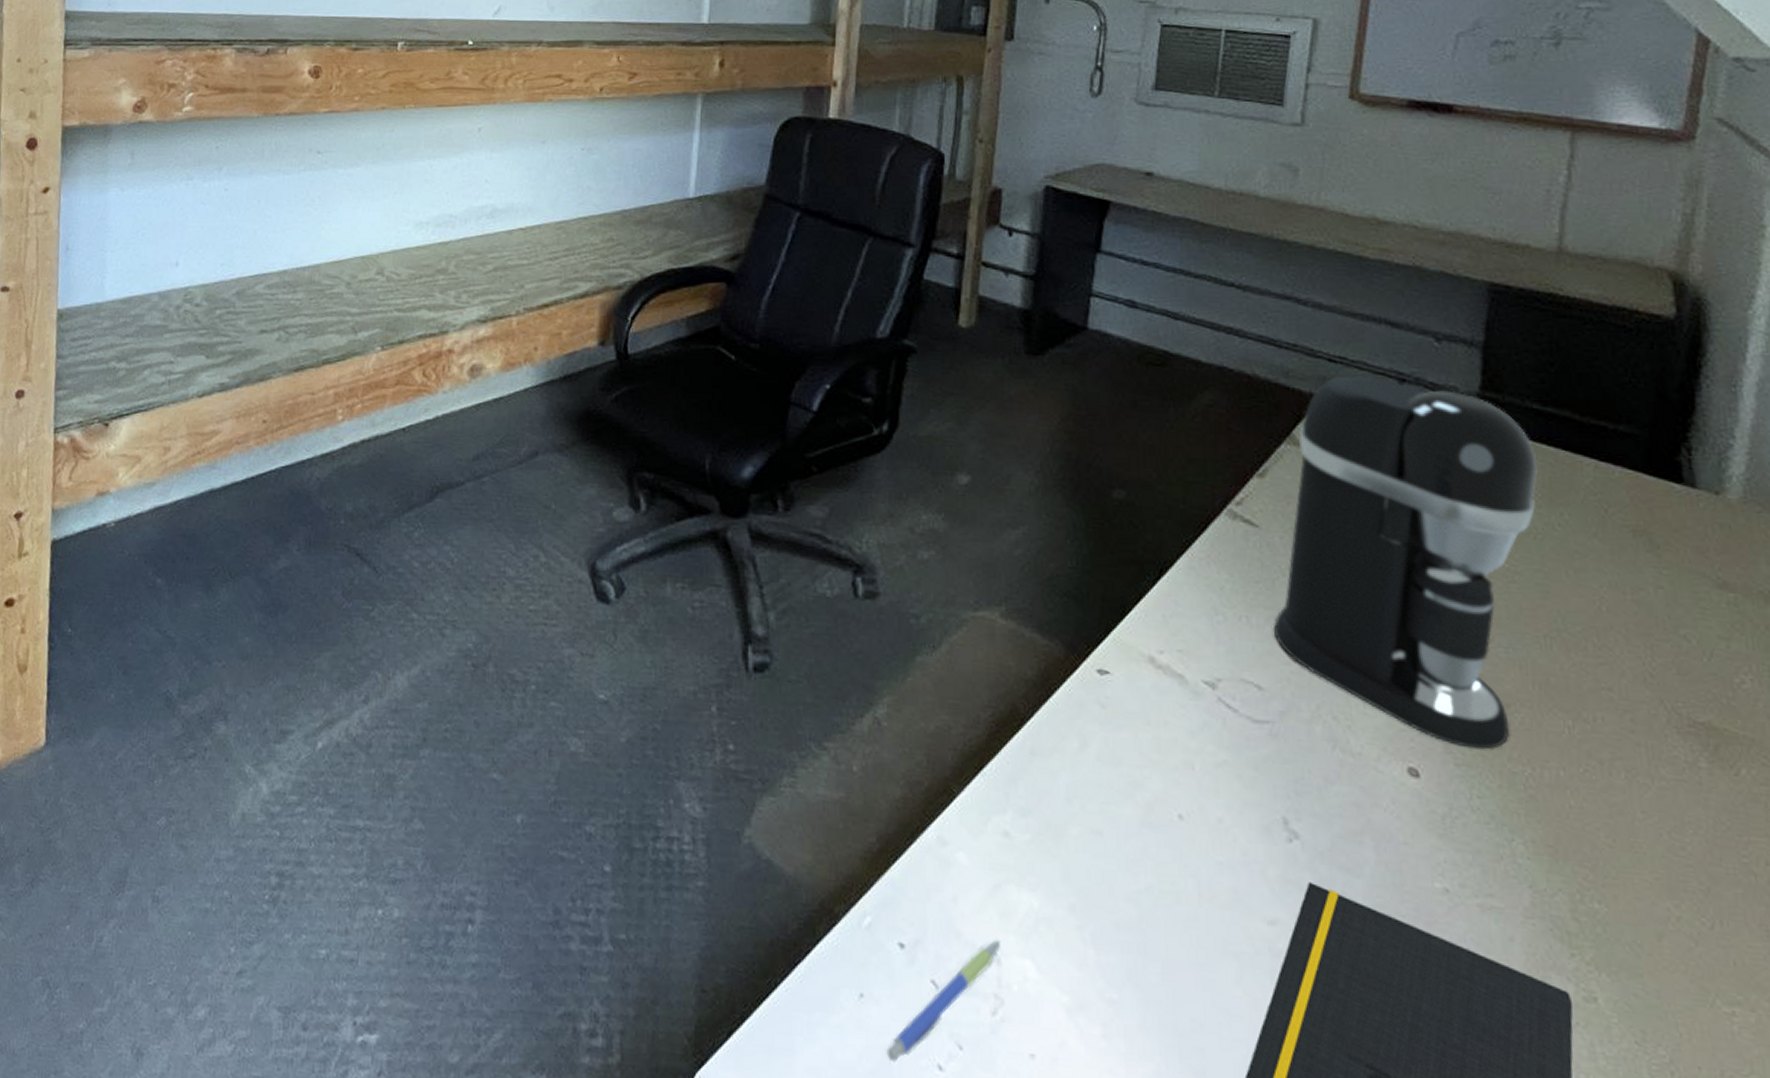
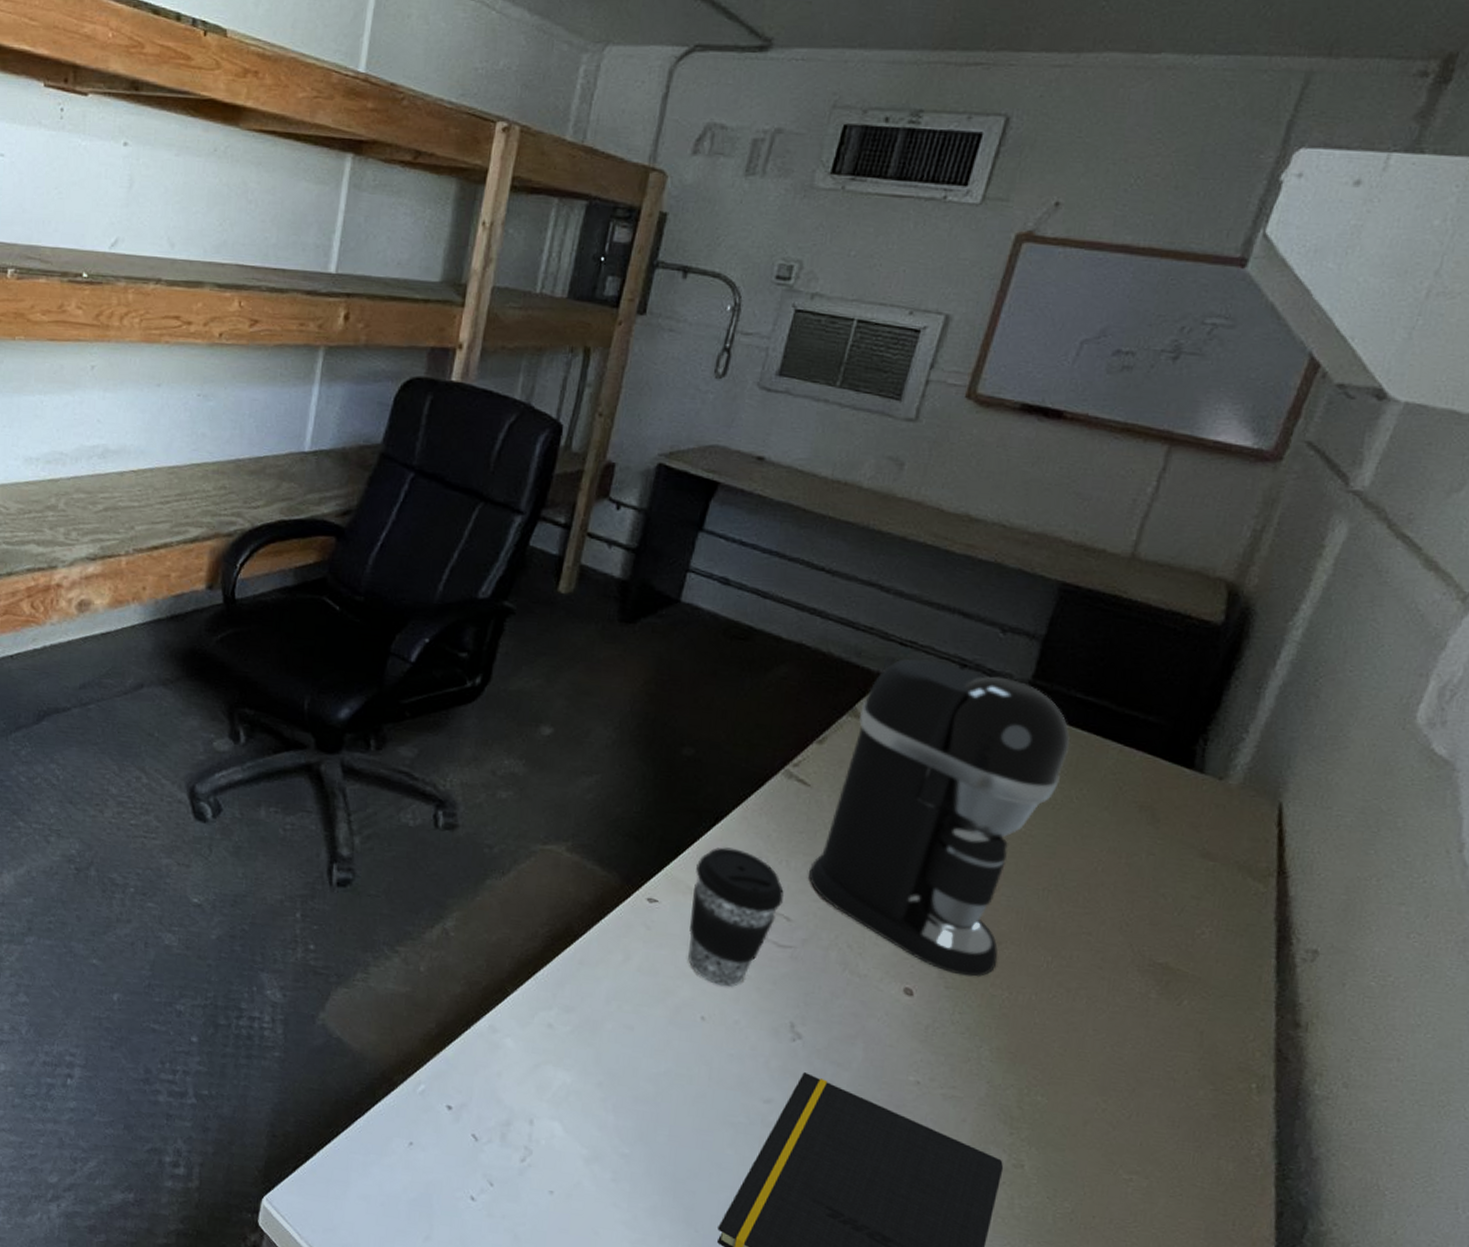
pen: present [886,940,1000,1063] -> none [428,1106,534,1194]
coffee cup: none [1147,604,1250,777] -> present [688,847,784,988]

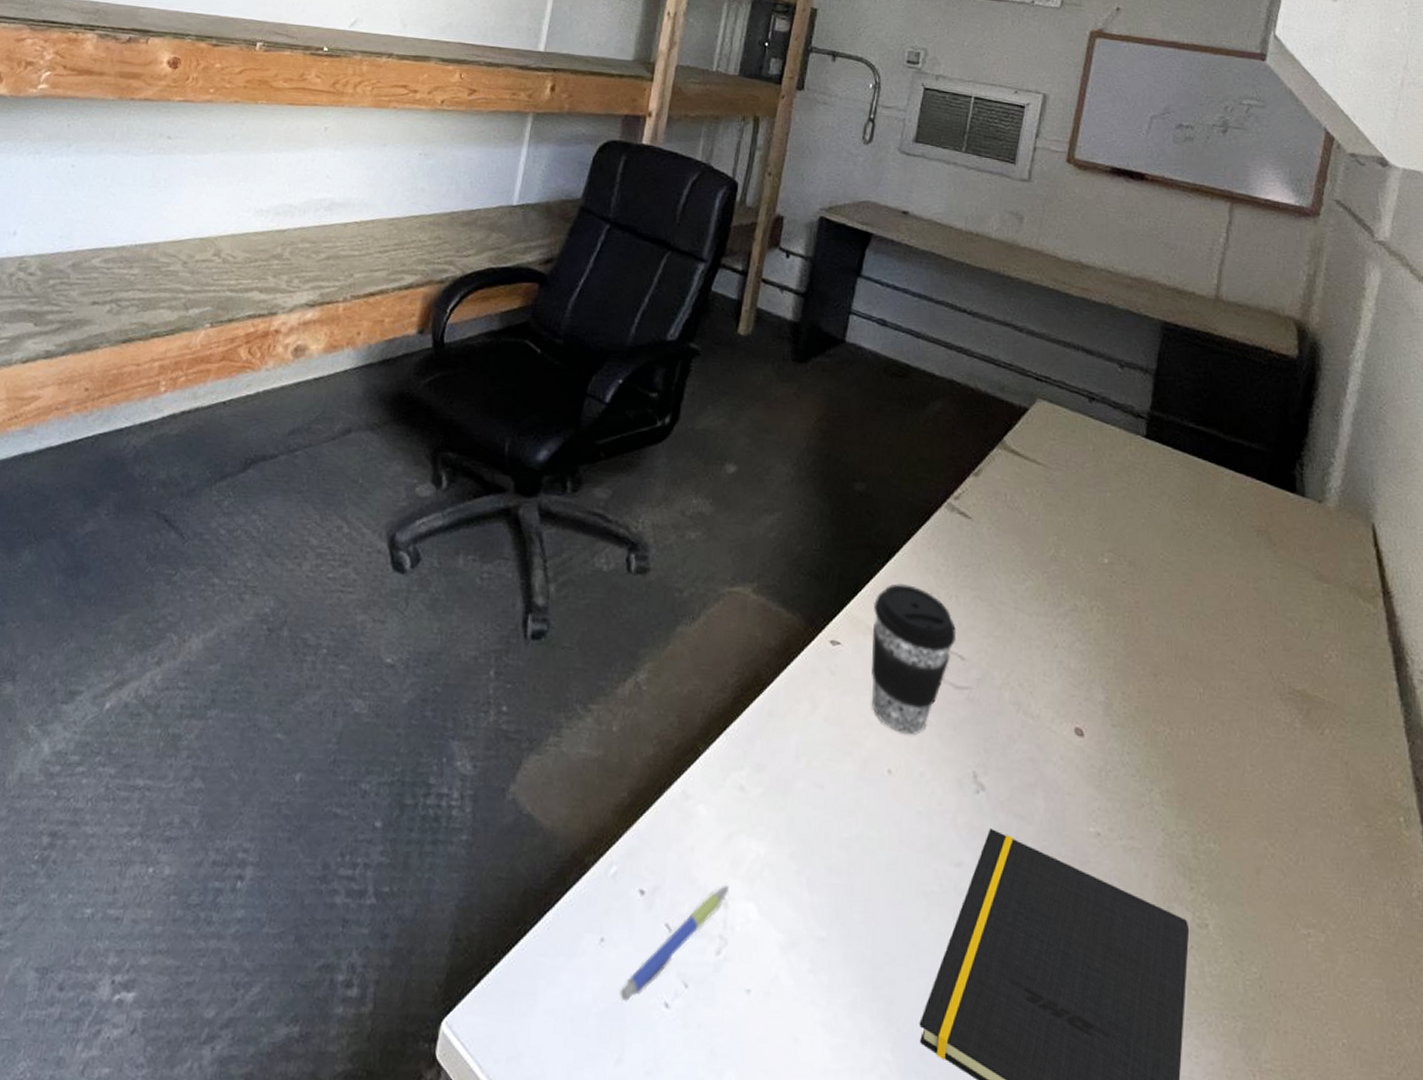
pen: none [428,1106,534,1194] -> present [620,886,729,1002]
coffee maker: present [808,659,1070,977] -> none [976,393,1190,713]

